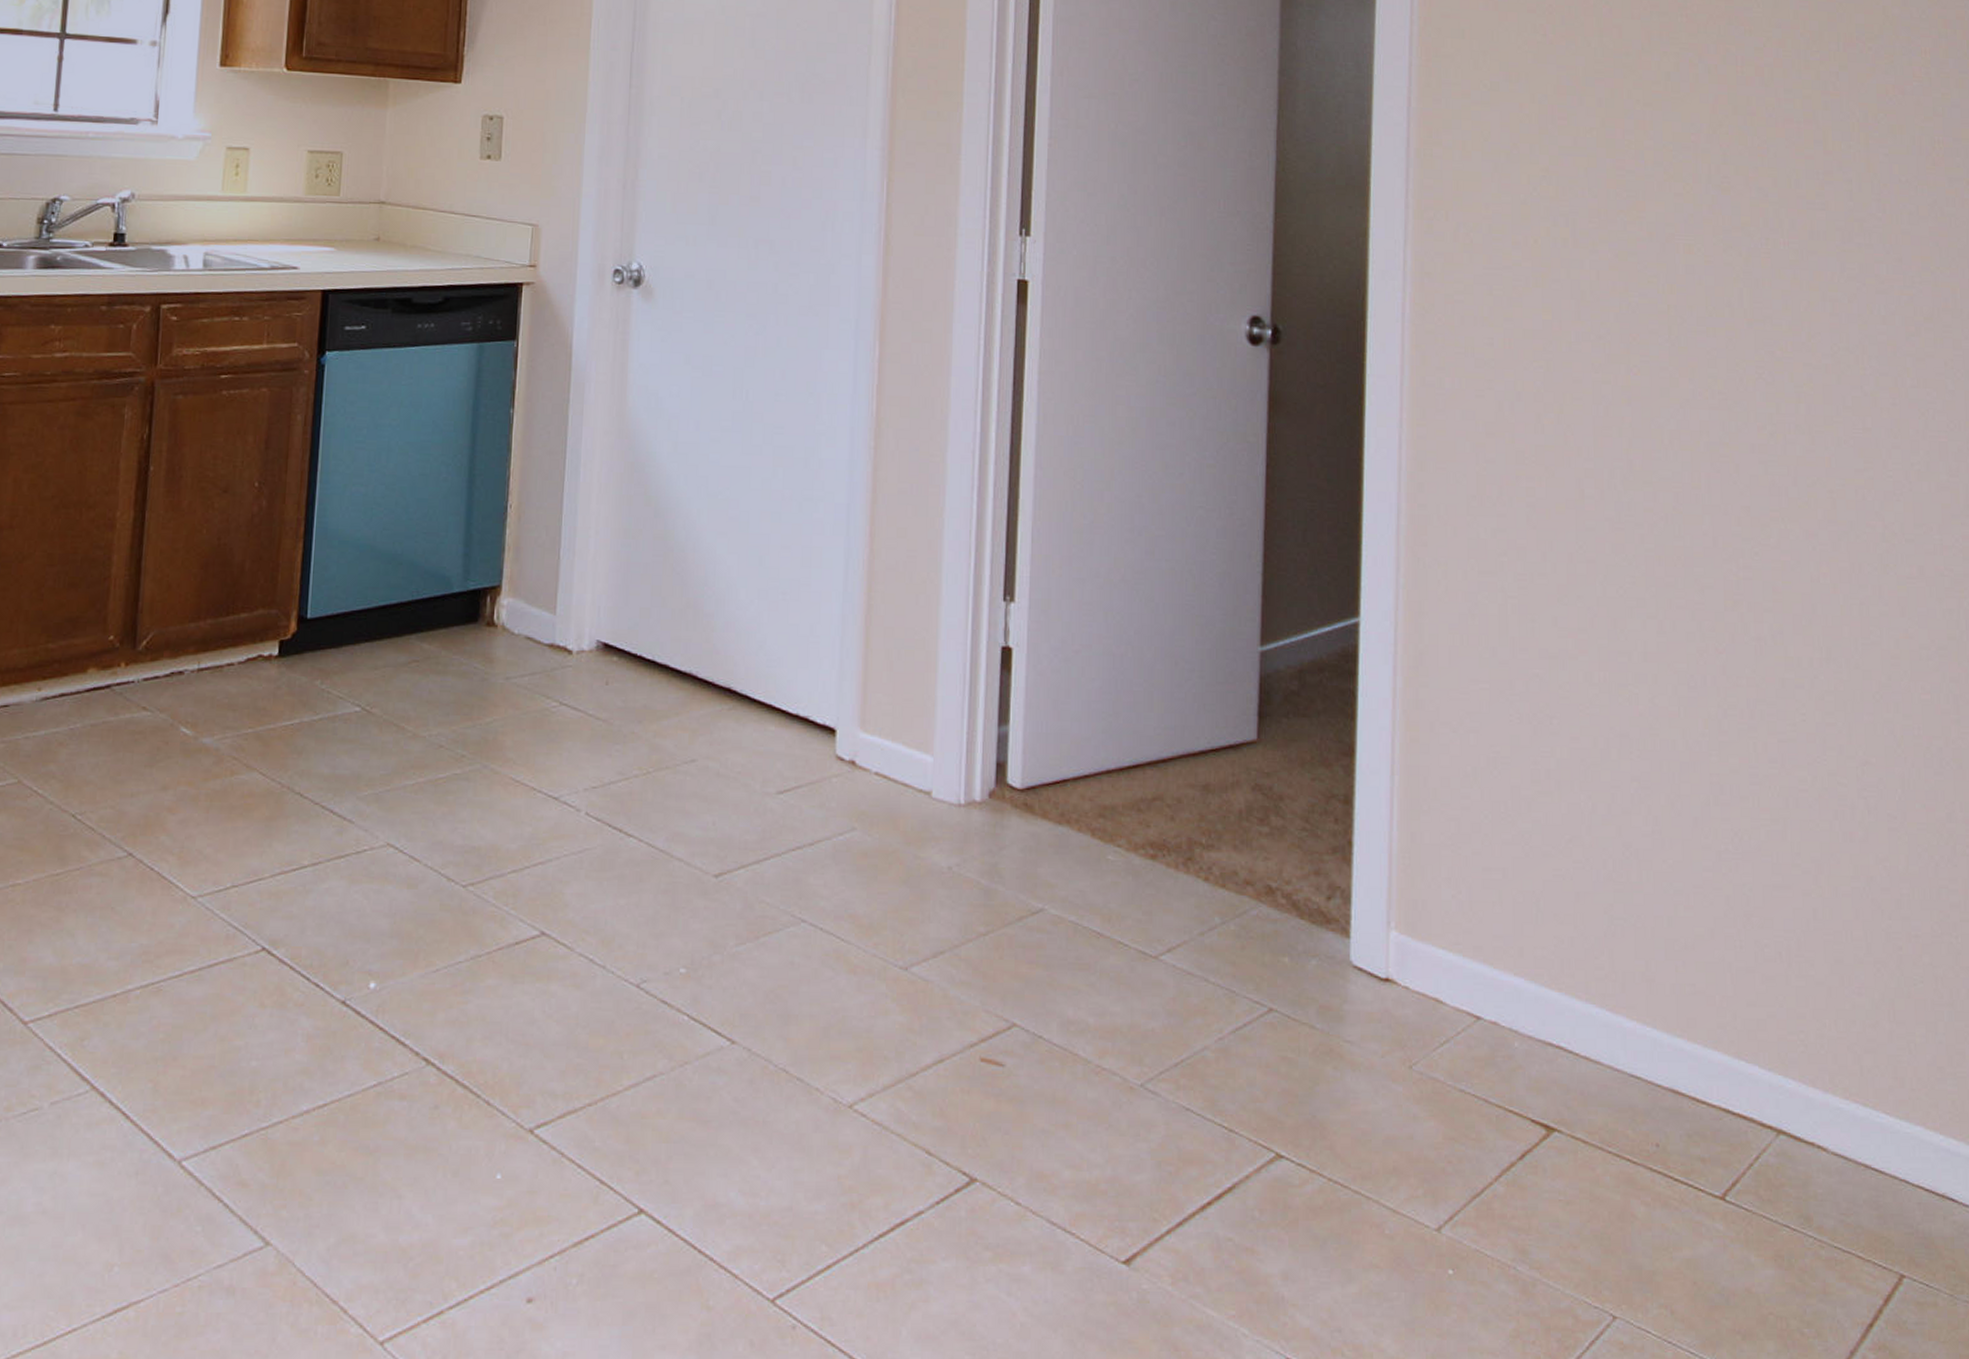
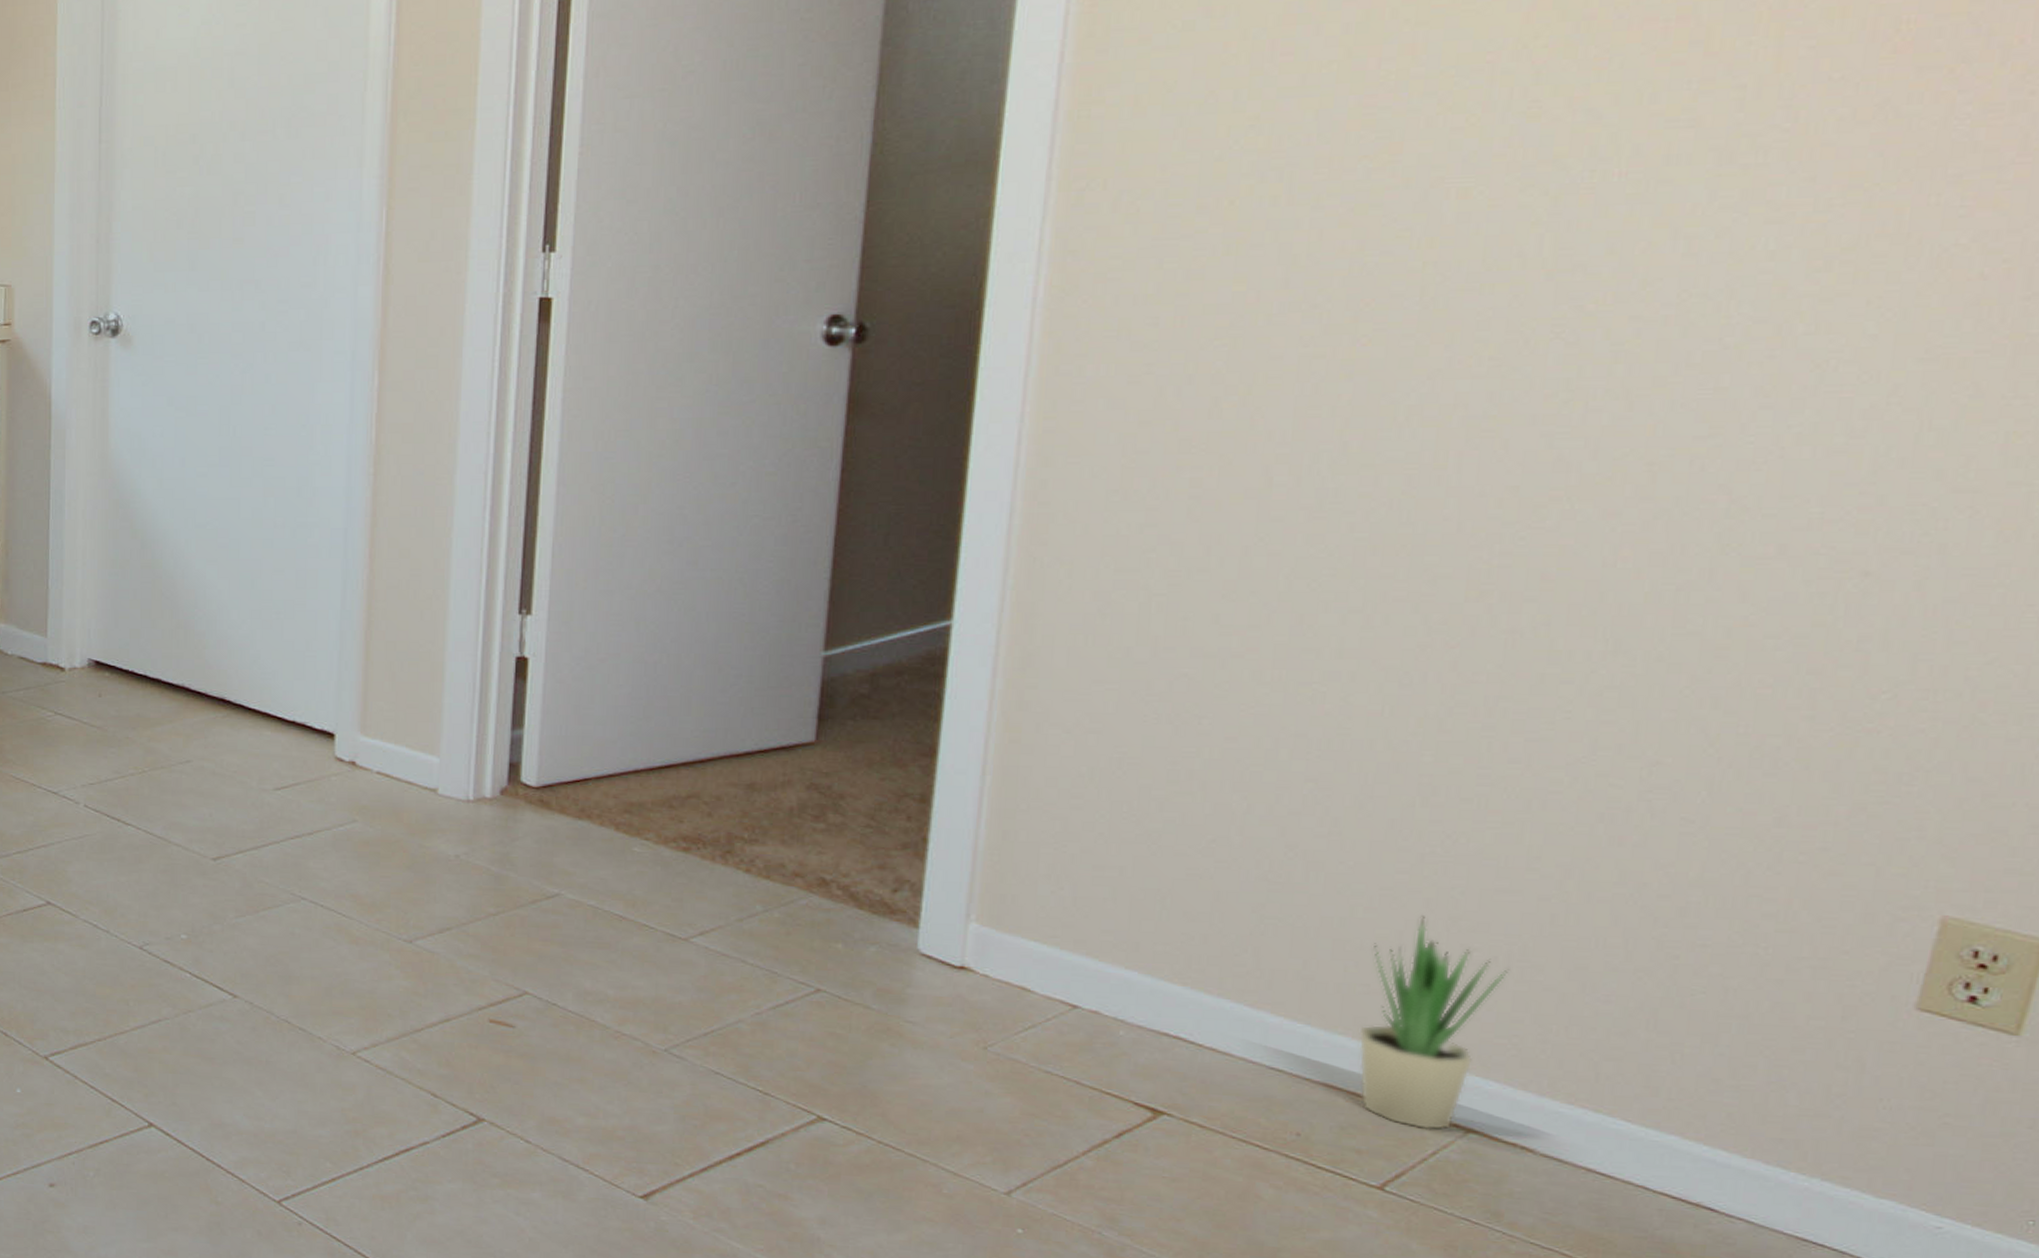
potted plant: none [1692,913,1791,1133] -> present [1358,916,1510,1131]

